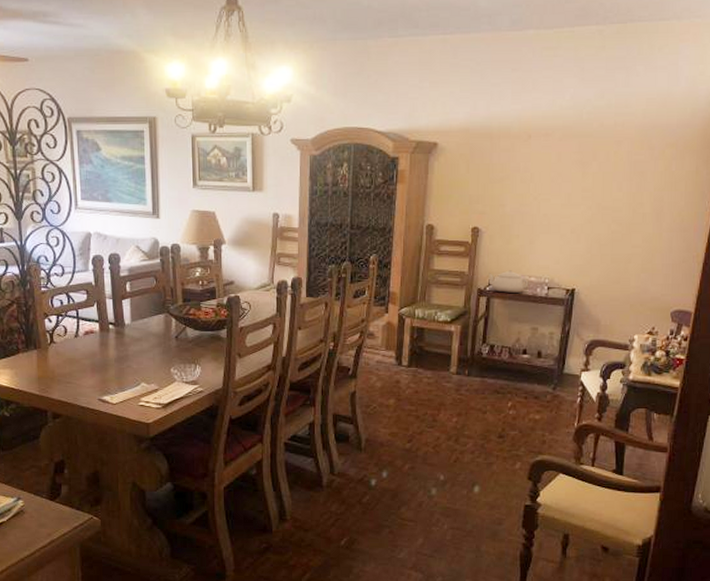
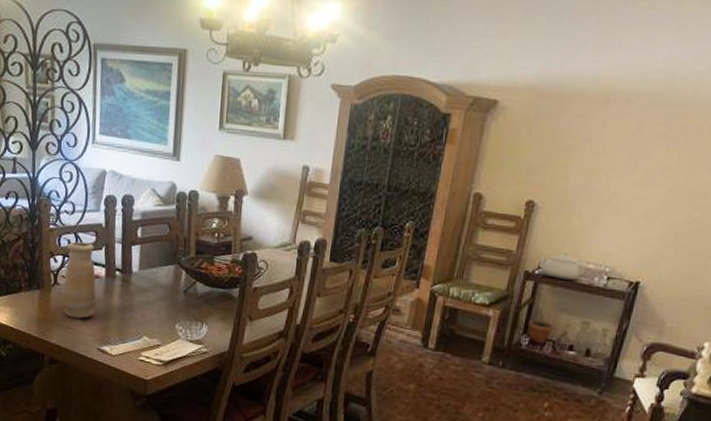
vase: none [59,301,94,373] -> present [63,241,97,319]
planter: none [486,330,508,354] -> present [527,319,554,347]

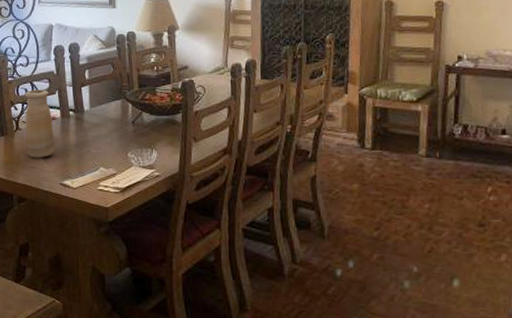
planter: present [527,319,554,347] -> none [458,109,483,135]
teapot: present [538,253,586,280] -> none [457,44,504,69]

